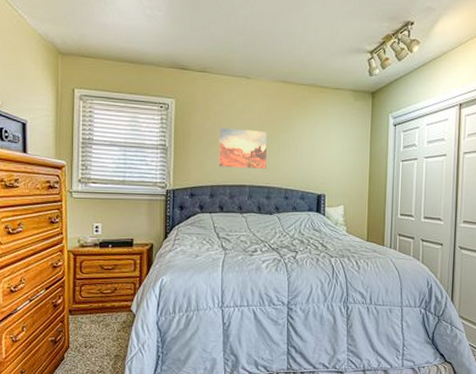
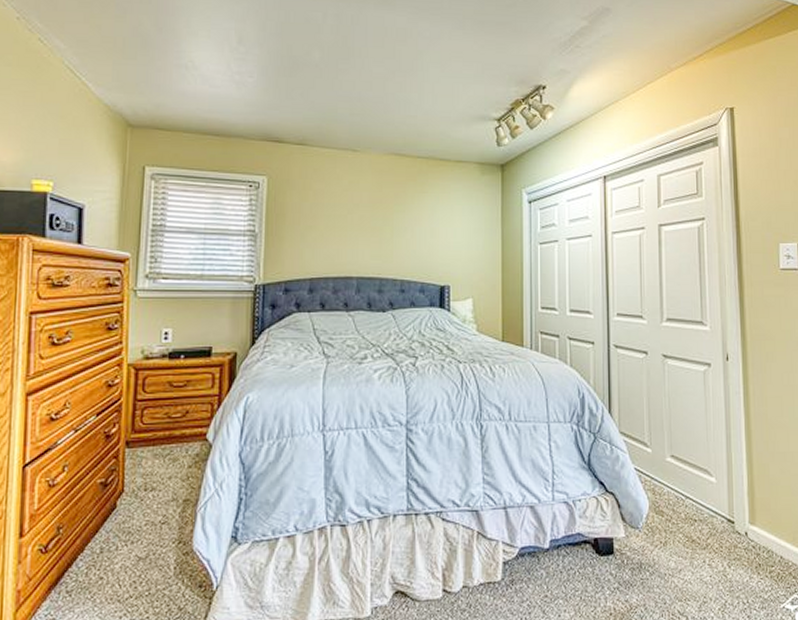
wall art: present [218,127,267,169] -> none [319,208,378,256]

